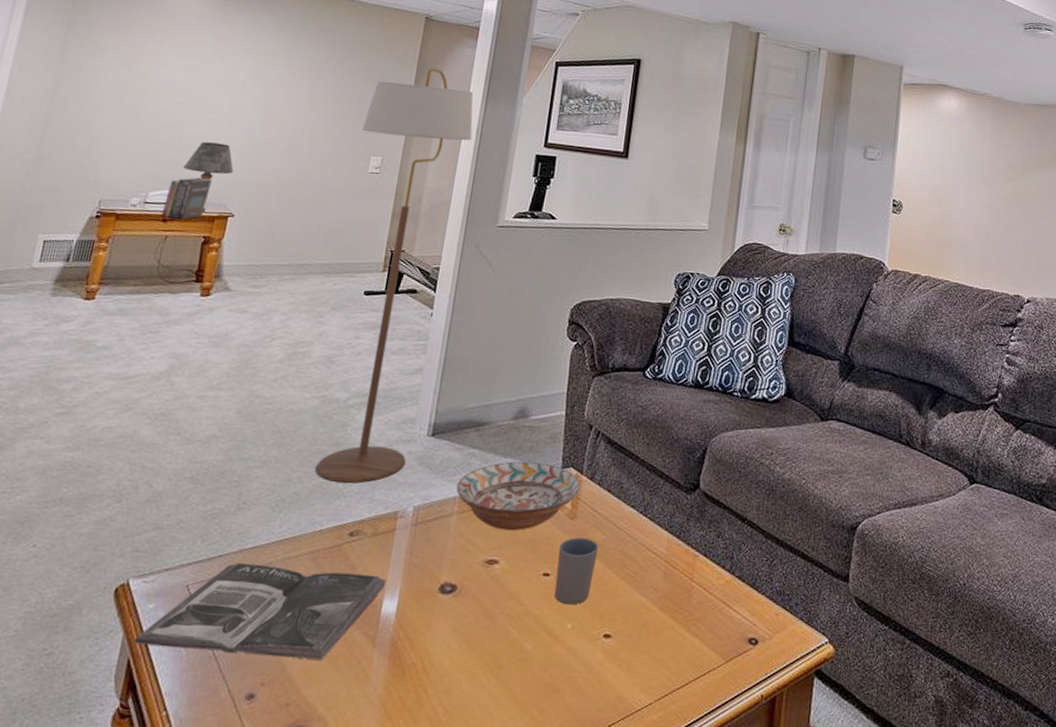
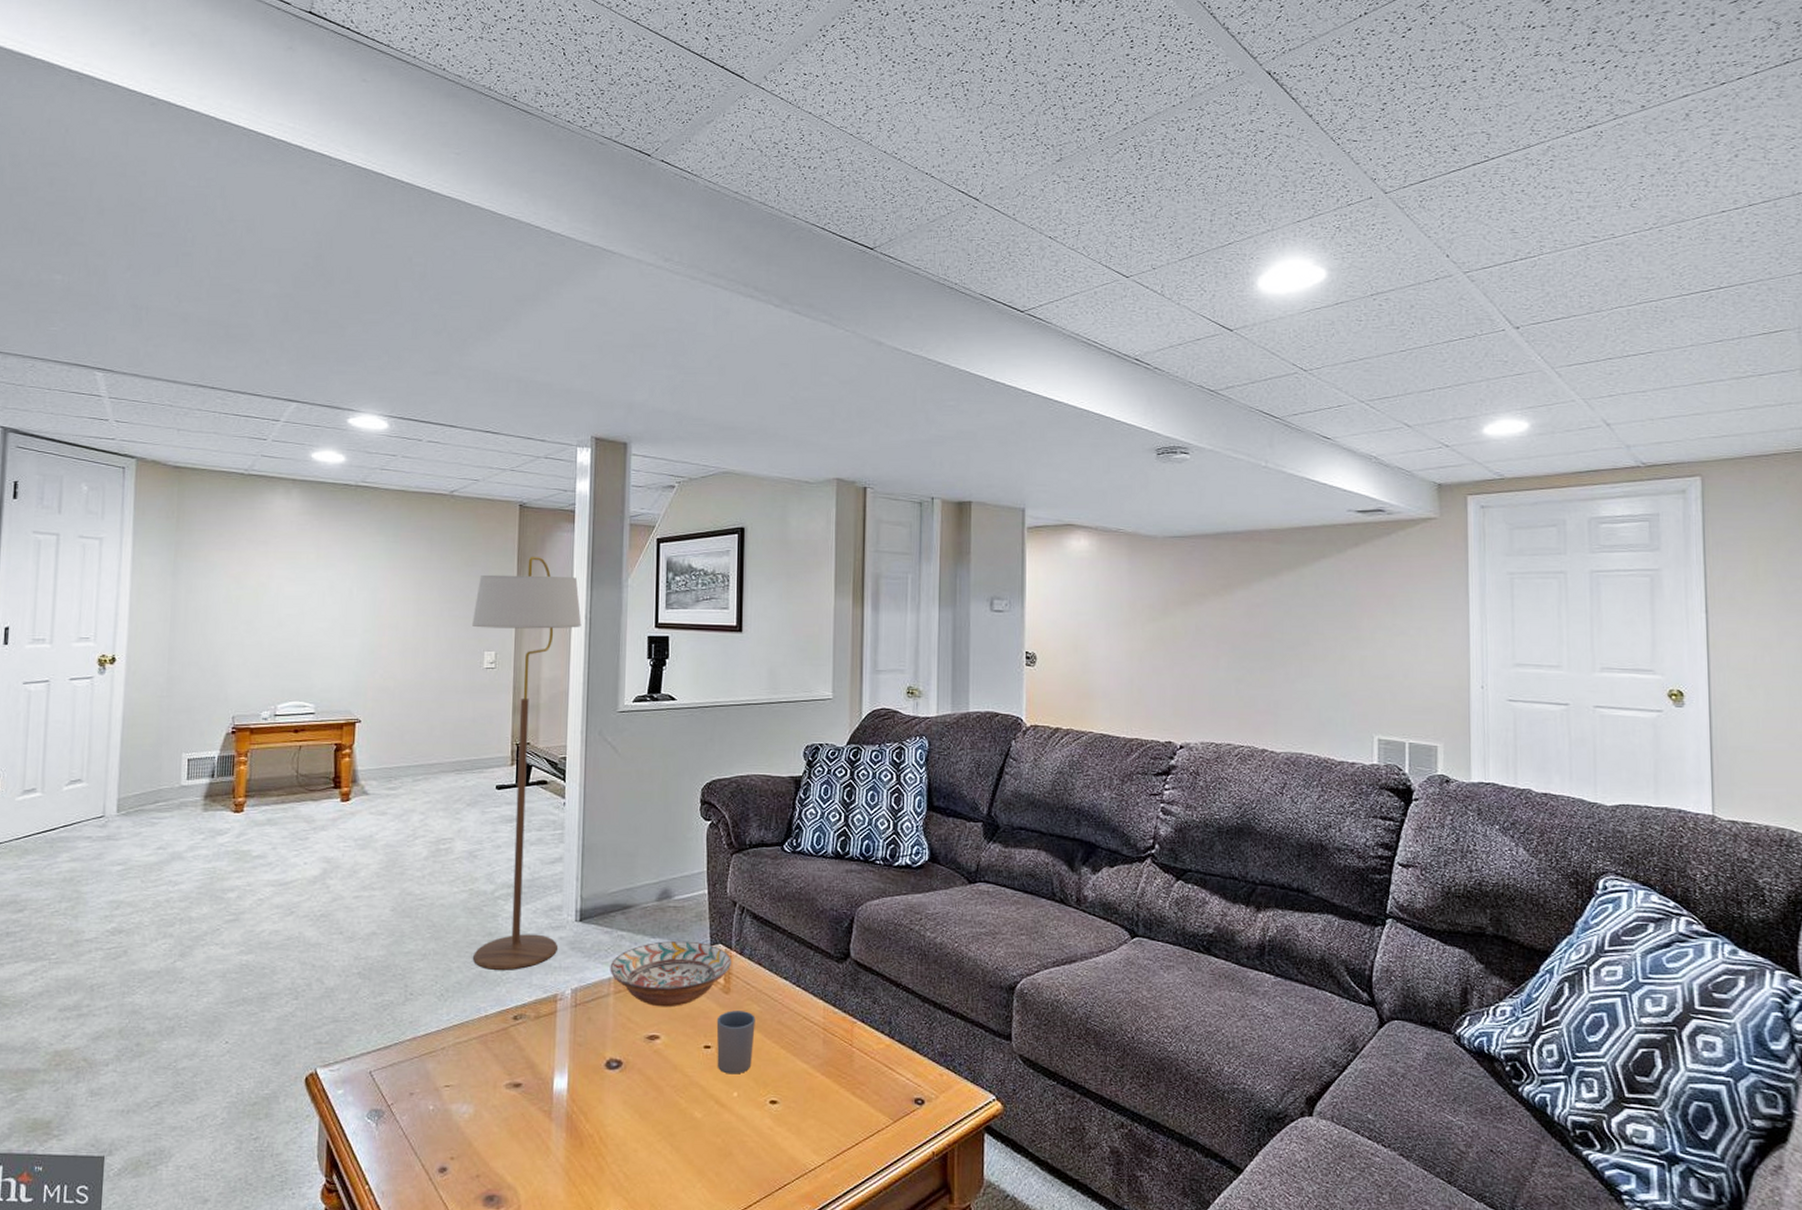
magazine: present [134,562,387,660] -> none [330,1048,555,1134]
books: present [162,177,212,220] -> none [293,686,335,729]
table lamp: present [183,142,234,212] -> none [306,651,354,720]

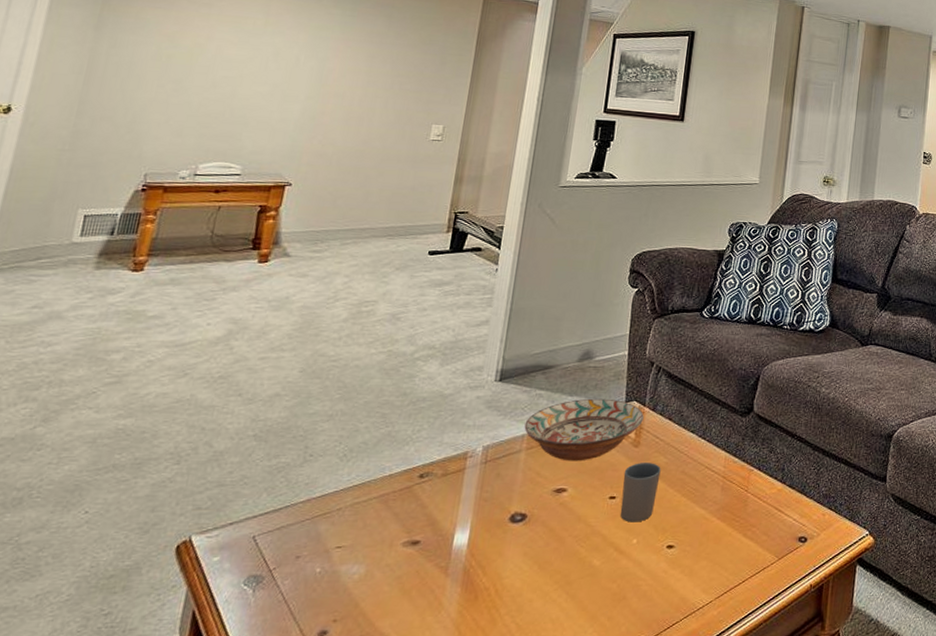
floor lamp: present [471,556,582,970] -> none [383,40,534,429]

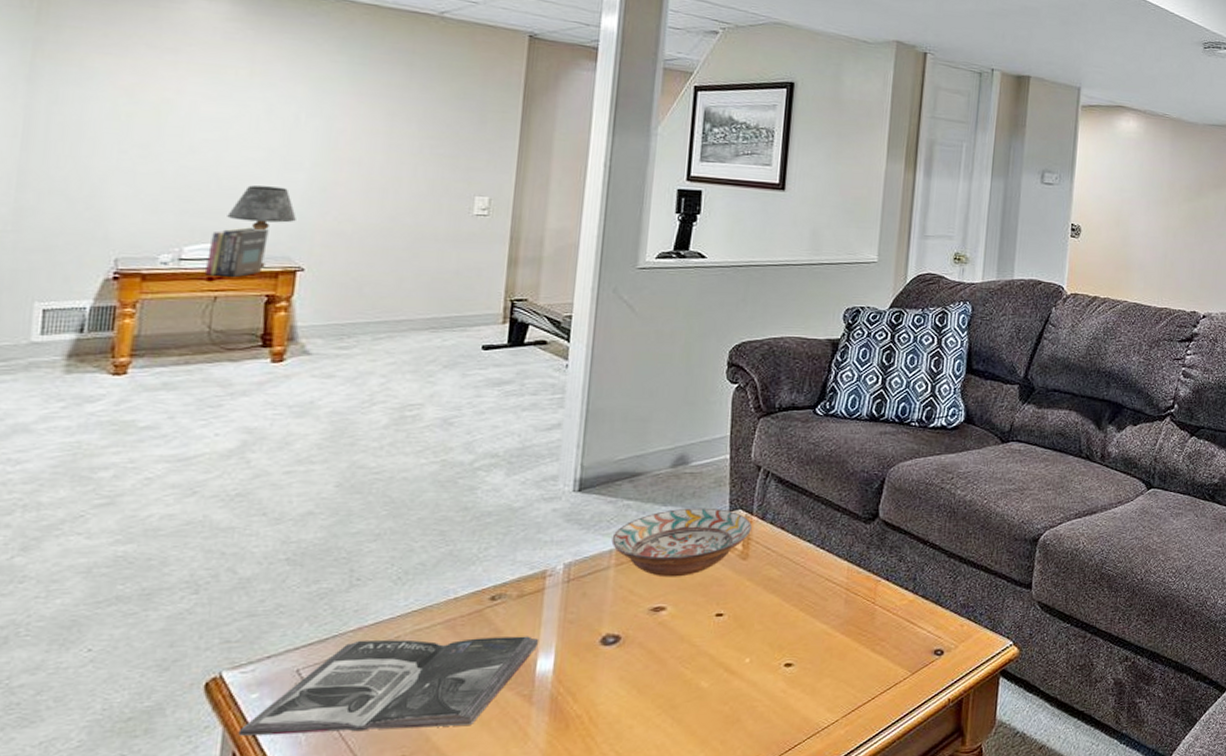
magazine: none [199,510,458,596] -> present [238,636,539,736]
books: none [214,148,267,190] -> present [206,227,269,277]
table lamp: none [235,114,290,182] -> present [227,185,296,267]
mug: present [620,463,661,522] -> none [729,576,774,641]

